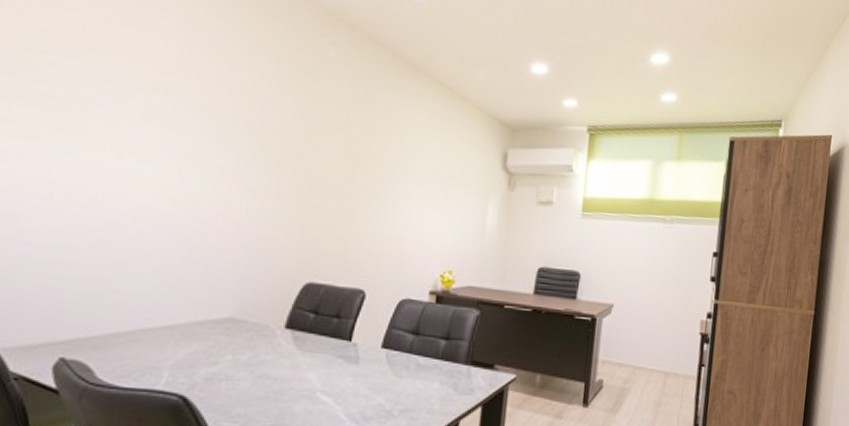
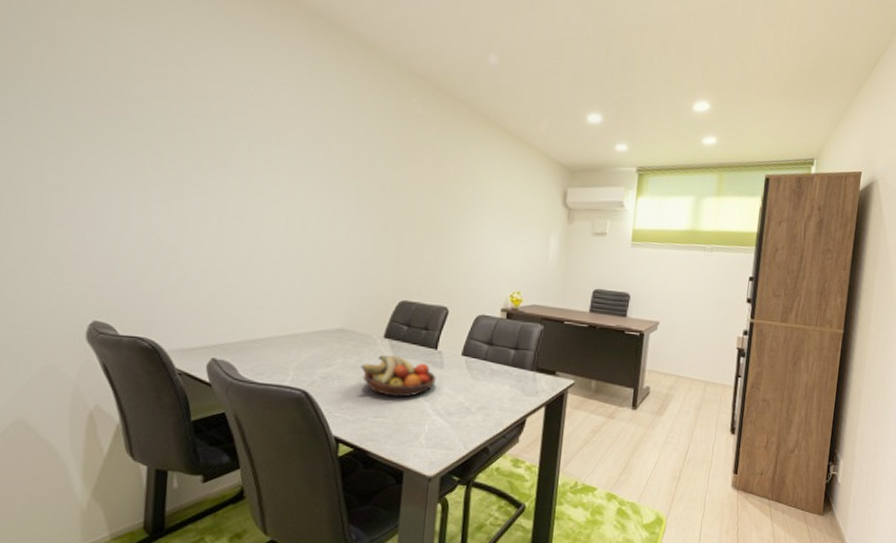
fruit bowl: none [255,348,350,401] -> present [361,354,436,398]

